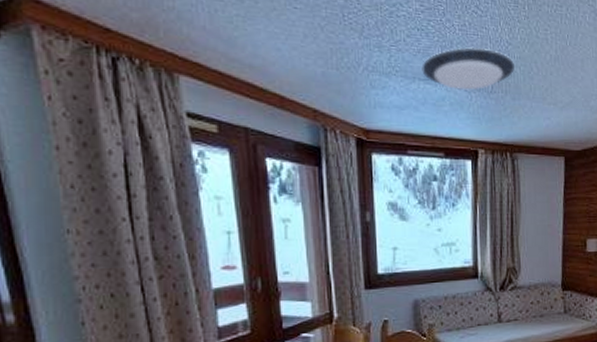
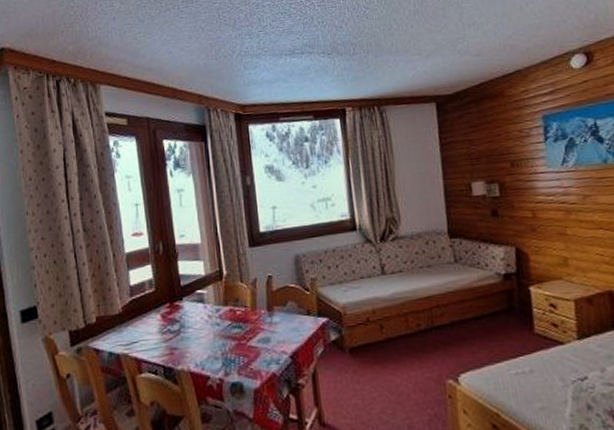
ceiling light: present [421,46,516,91] -> none [287,16,375,58]

